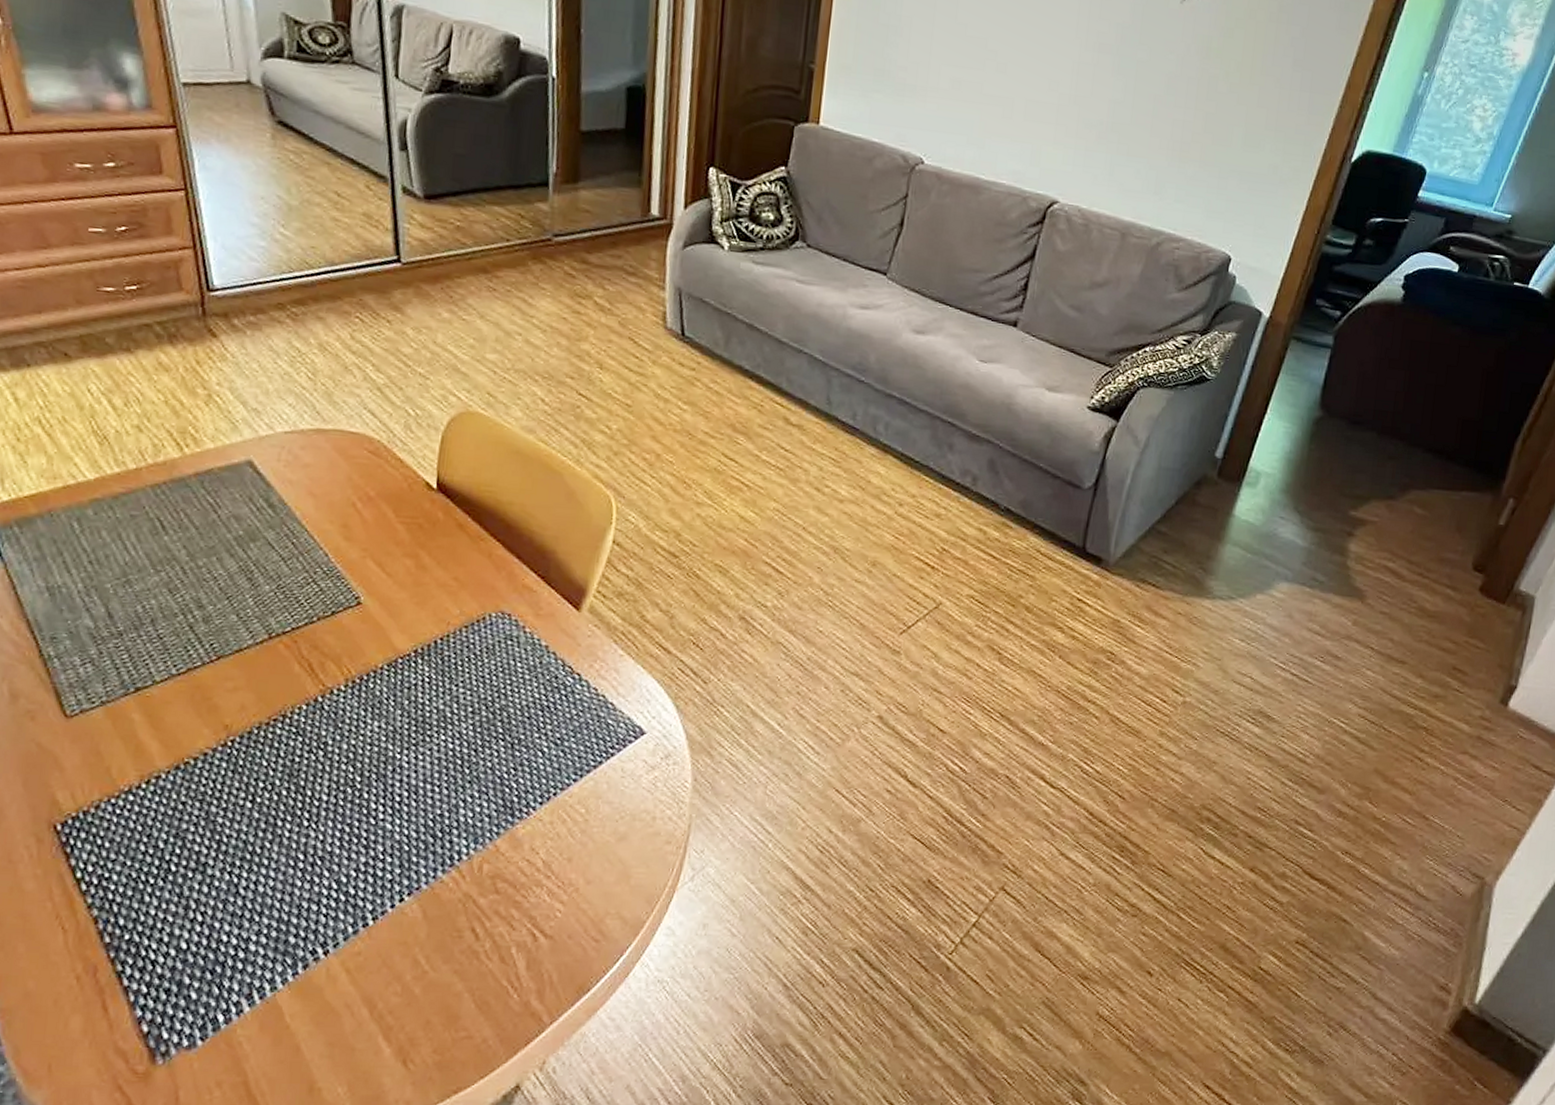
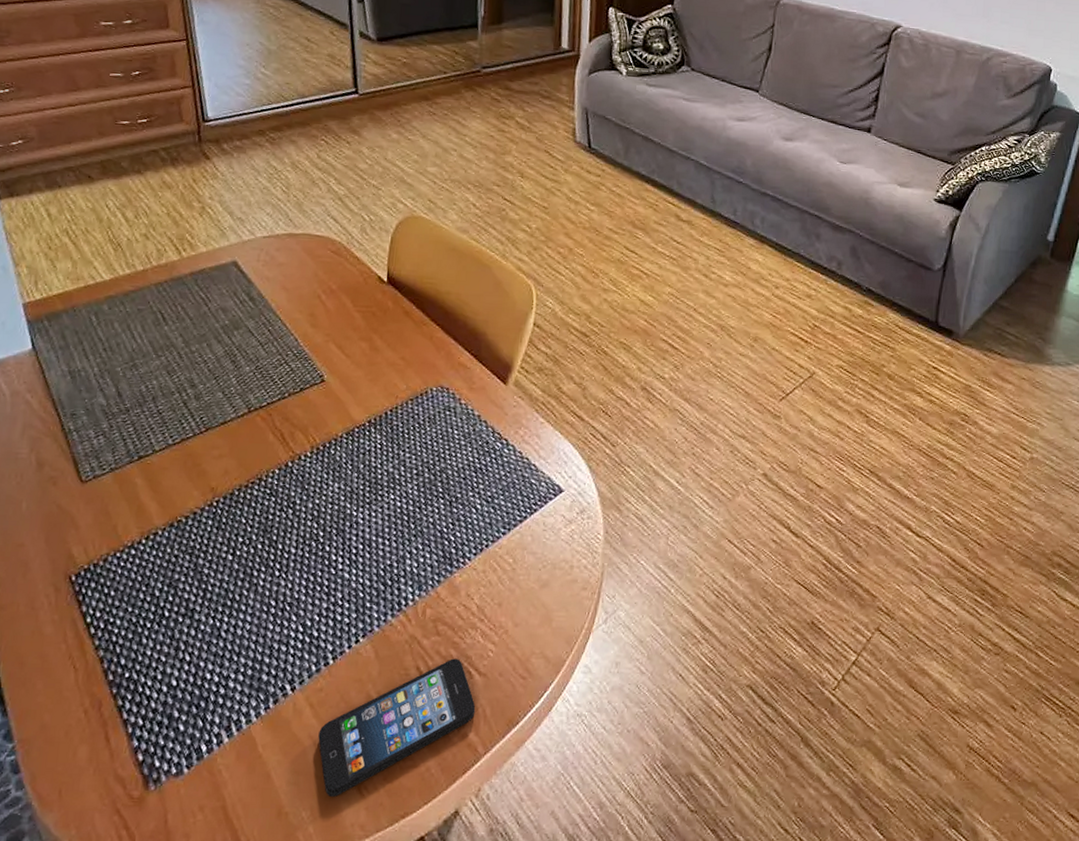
smartphone: none [356,919,541,1071] -> present [318,658,476,797]

